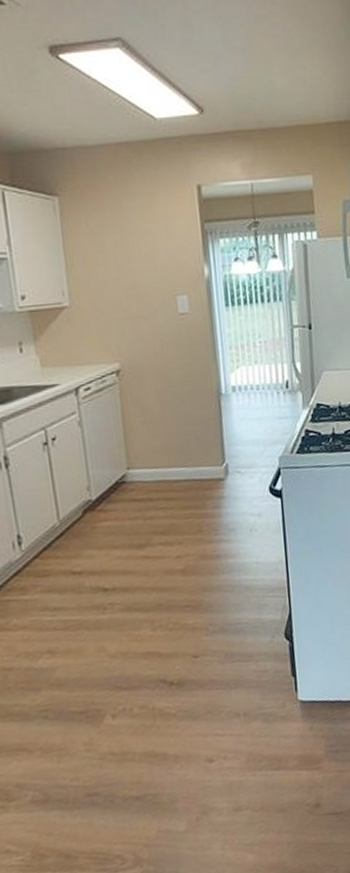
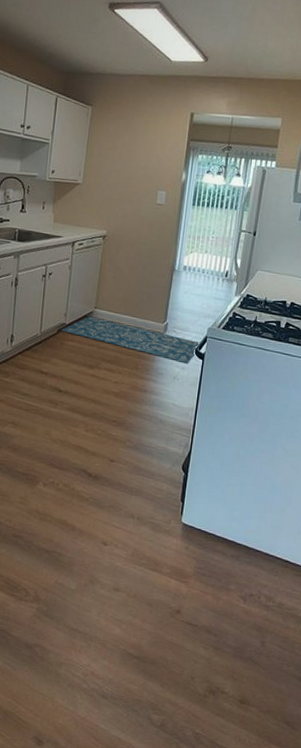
rug: none [88,476,276,512] -> present [61,316,202,364]

